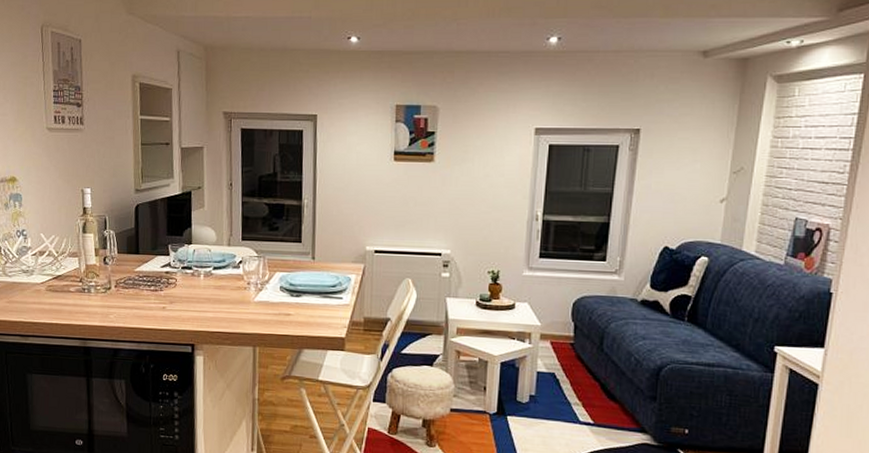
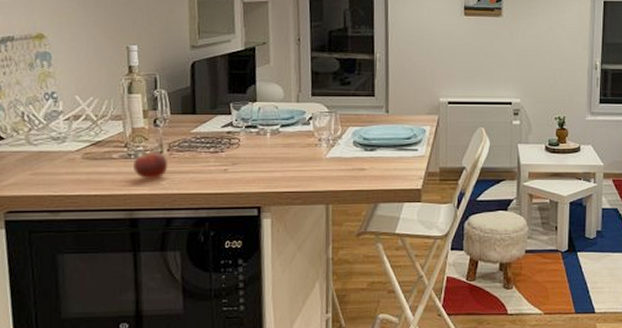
fruit: none [86,287,116,312] -> present [132,151,168,179]

